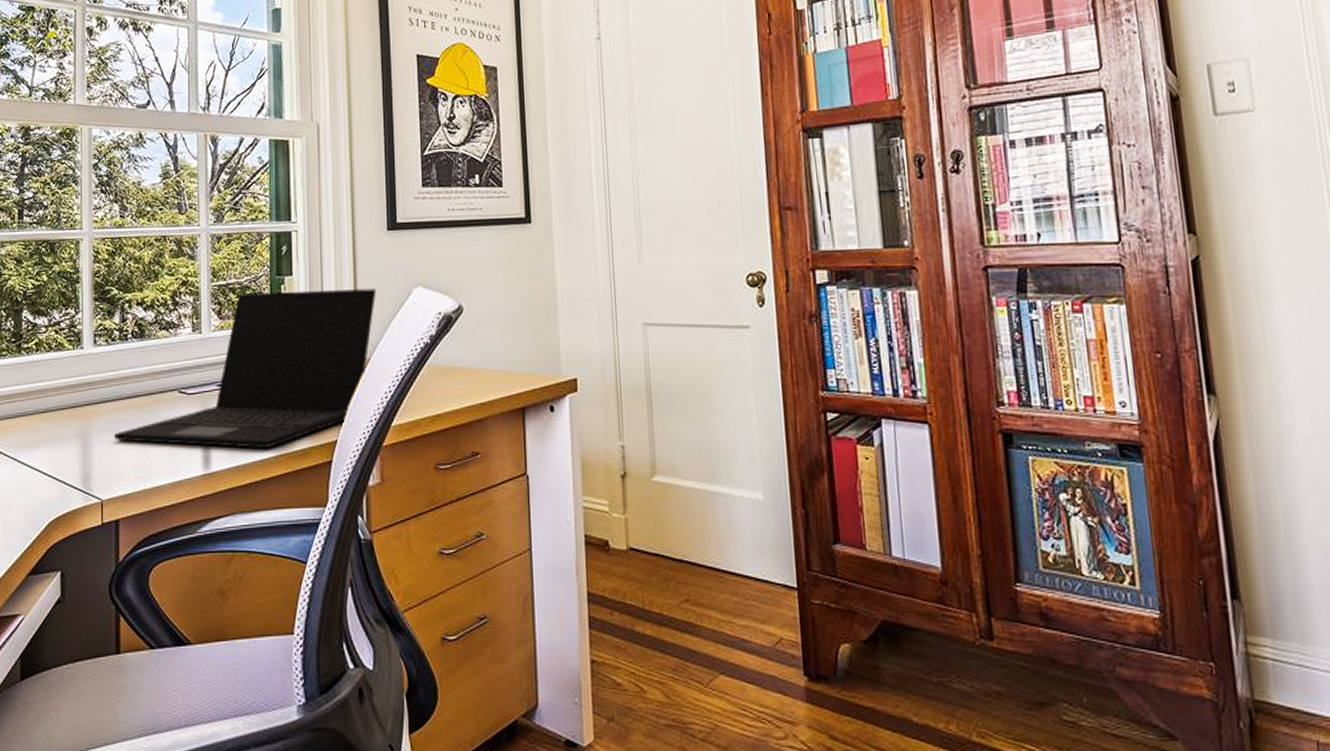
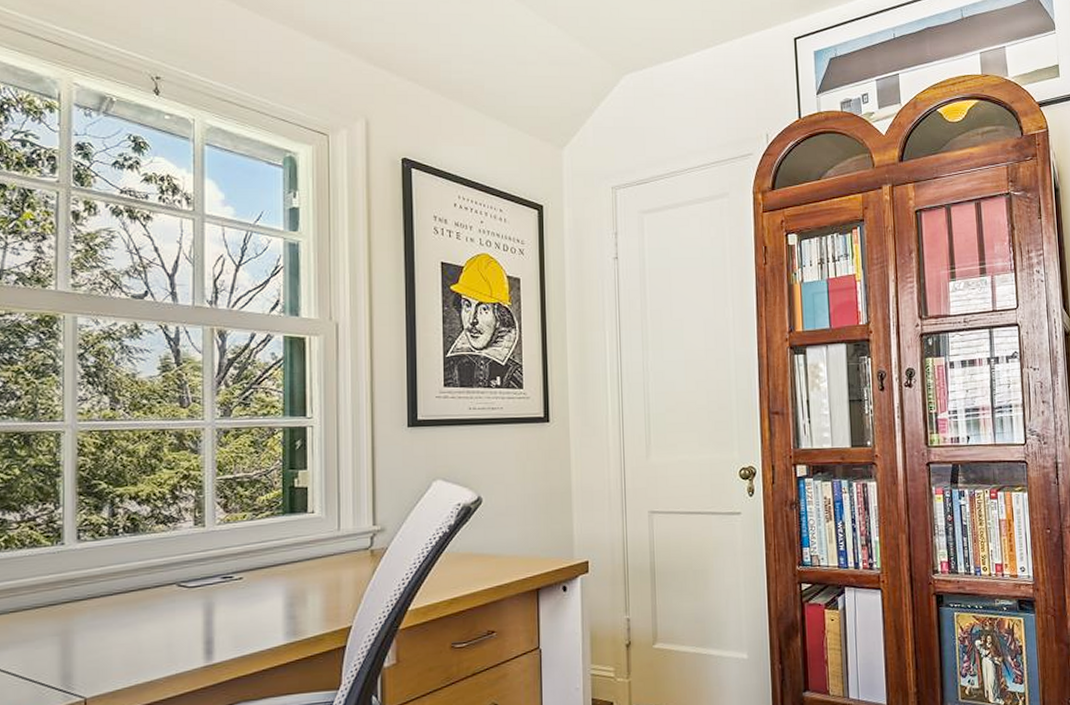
laptop: present [113,288,377,449] -> none [100,481,396,638]

